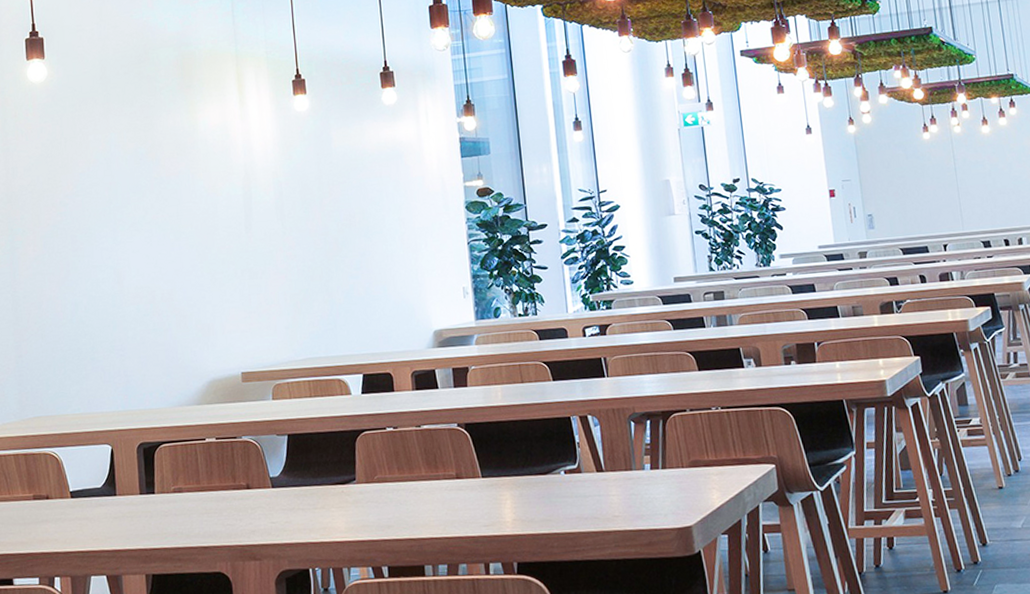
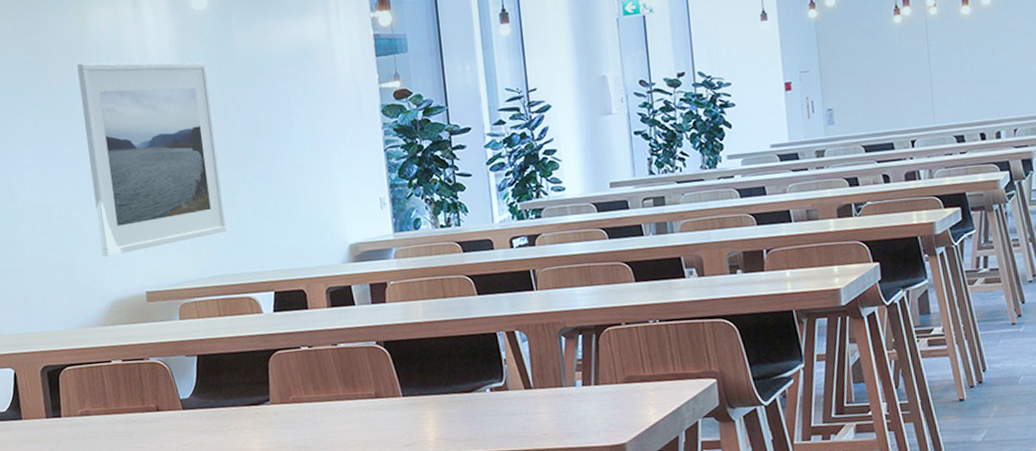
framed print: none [186,157,320,338] -> present [77,62,227,257]

